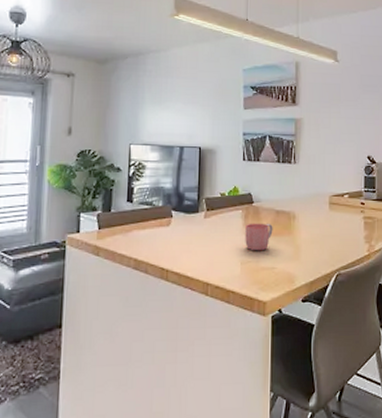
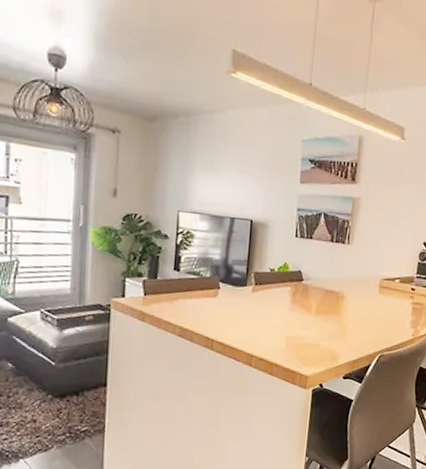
mug: present [245,223,273,251] -> none [291,300,321,328]

